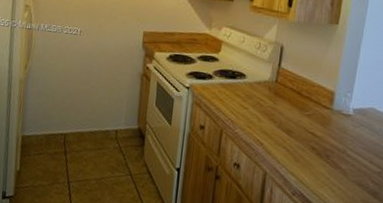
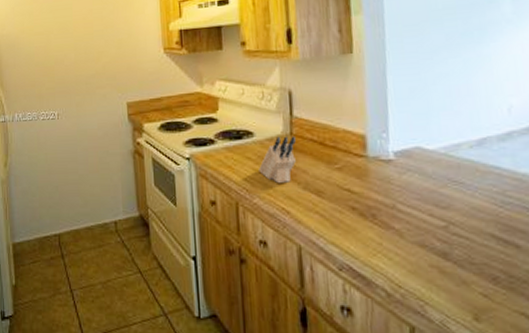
knife block: none [244,81,279,120] -> present [259,136,296,183]

